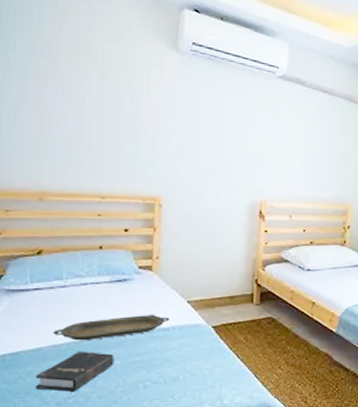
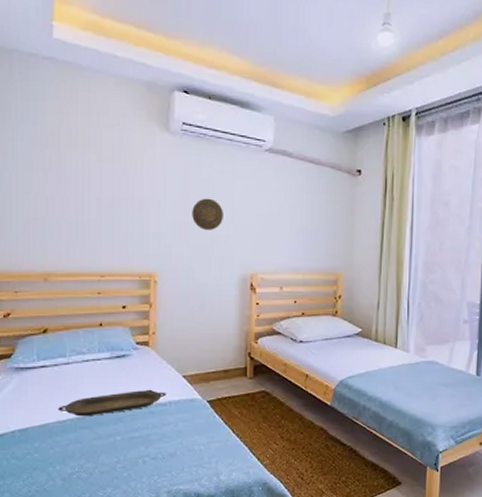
hardback book: present [35,350,114,392] -> none [42,426,115,467]
decorative plate: none [200,122,233,156] -> present [192,198,223,231]

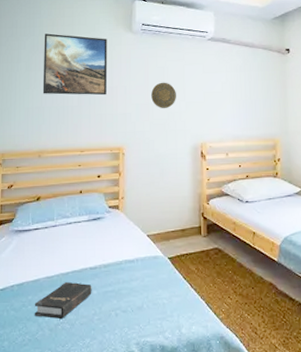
hardback book: none [42,426,115,467] -> present [34,281,92,319]
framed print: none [48,123,136,209] -> present [42,33,108,96]
serving tray: present [58,389,166,417] -> none [47,247,134,273]

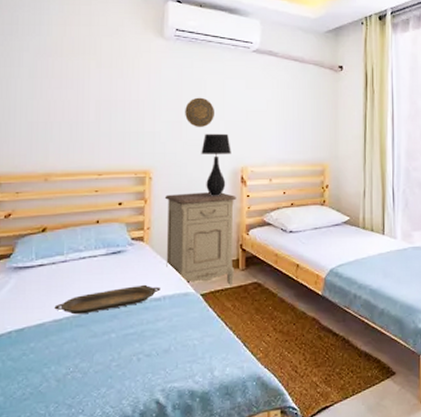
hardback book: present [34,281,92,319] -> none [37,324,110,367]
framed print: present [42,33,108,96] -> none [51,34,133,110]
serving tray: none [47,247,134,273] -> present [54,284,160,315]
nightstand: none [135,166,198,251] -> present [164,192,237,286]
table lamp: none [165,113,192,169] -> present [201,133,231,196]

